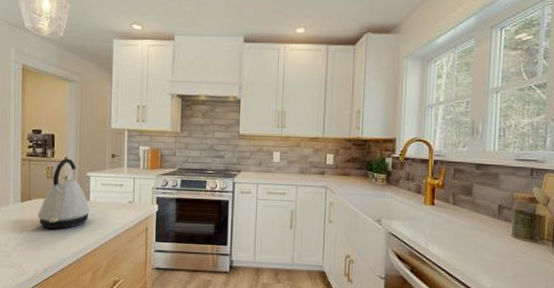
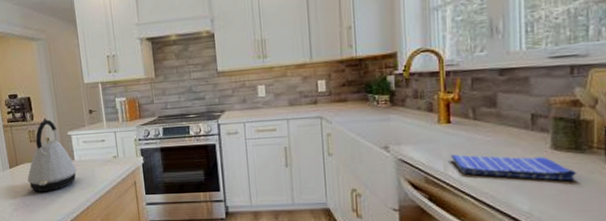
dish towel: none [431,233,530,266] -> present [450,154,576,182]

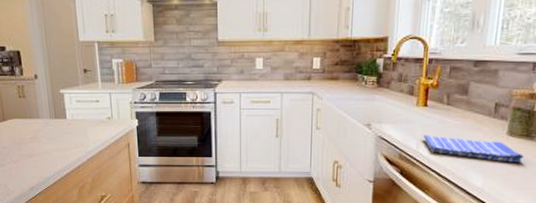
kettle: present [27,119,77,192] -> none [15,75,69,149]

